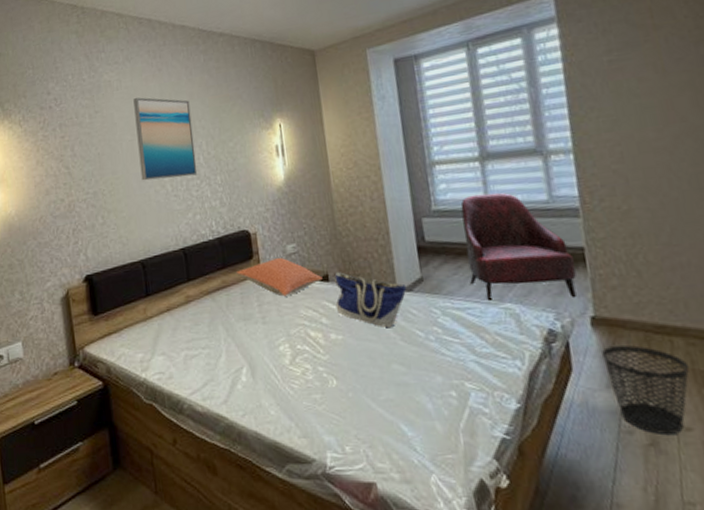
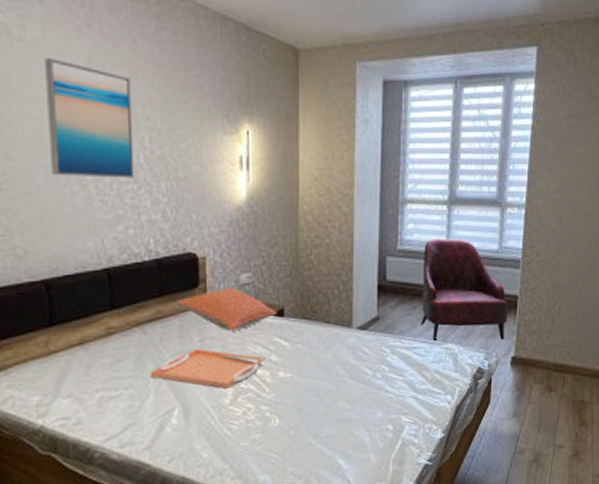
serving tray: none [222,312,317,350] -> present [151,348,265,389]
tote bag: present [333,272,407,328] -> none [288,307,362,366]
wastebasket: present [602,345,689,434] -> none [514,381,571,452]

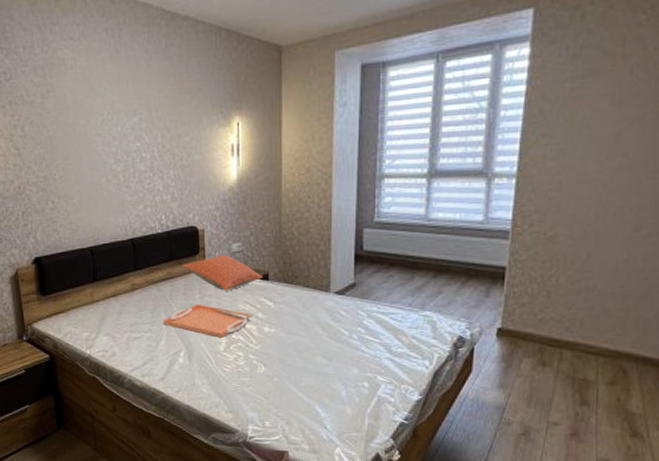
wall art: present [45,57,135,178] -> none [88,79,151,169]
armchair: present [421,238,509,342] -> none [398,209,495,311]

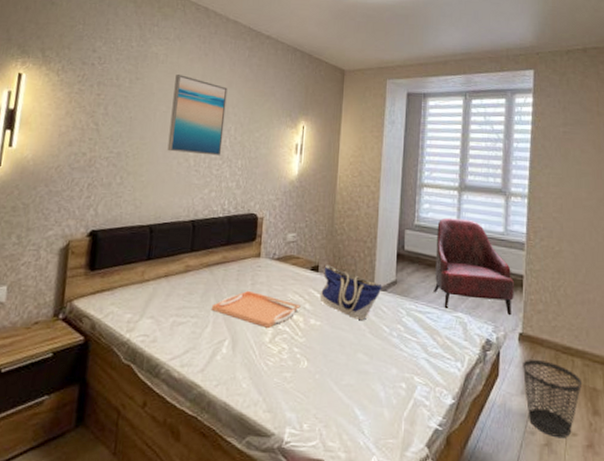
wall art: none [88,79,151,169] -> present [167,73,228,156]
pillow: present [181,254,263,291] -> none [237,243,313,280]
tote bag: none [272,272,339,326] -> present [319,265,382,321]
armchair: none [398,209,495,311] -> present [434,217,515,316]
wastebasket: none [500,354,570,427] -> present [523,360,581,437]

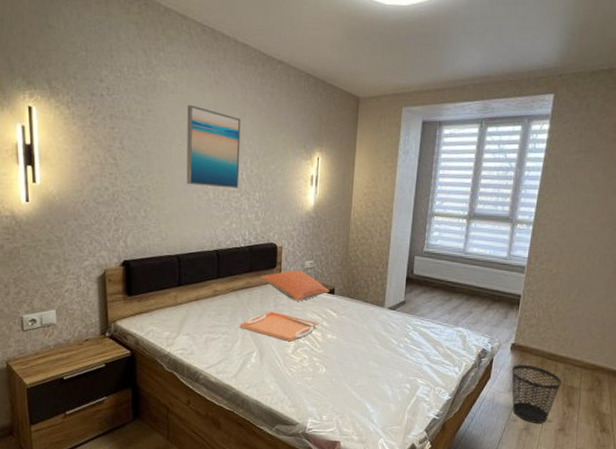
pillow: none [237,243,313,280] -> present [259,269,330,301]
tote bag: present [319,265,382,321] -> none [335,288,392,335]
armchair: present [434,217,515,316] -> none [438,244,513,330]

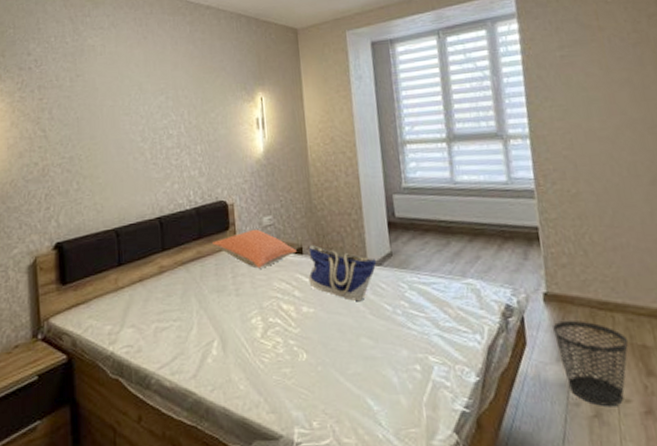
wall art: present [186,104,241,189] -> none [117,63,178,148]
serving tray: present [240,311,319,342] -> none [194,284,289,323]
tote bag: none [335,288,392,335] -> present [307,245,377,302]

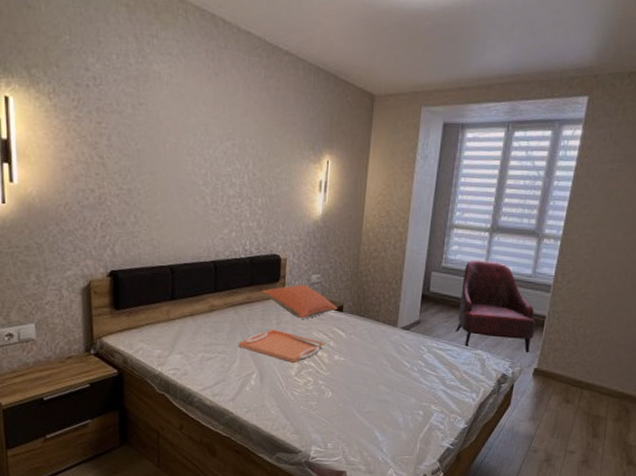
serving tray: none [194,284,289,323] -> present [239,329,325,363]
tote bag: present [307,245,377,302] -> none [344,305,406,357]
armchair: none [428,172,531,277] -> present [456,260,537,353]
wastebasket: present [553,321,628,406] -> none [532,391,587,455]

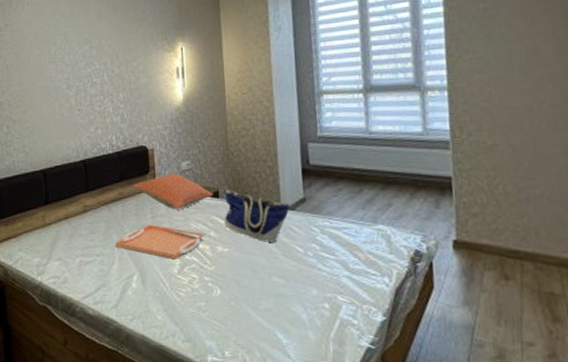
tote bag: none [344,305,406,357] -> present [223,189,290,244]
armchair: present [456,260,537,353] -> none [343,123,443,223]

